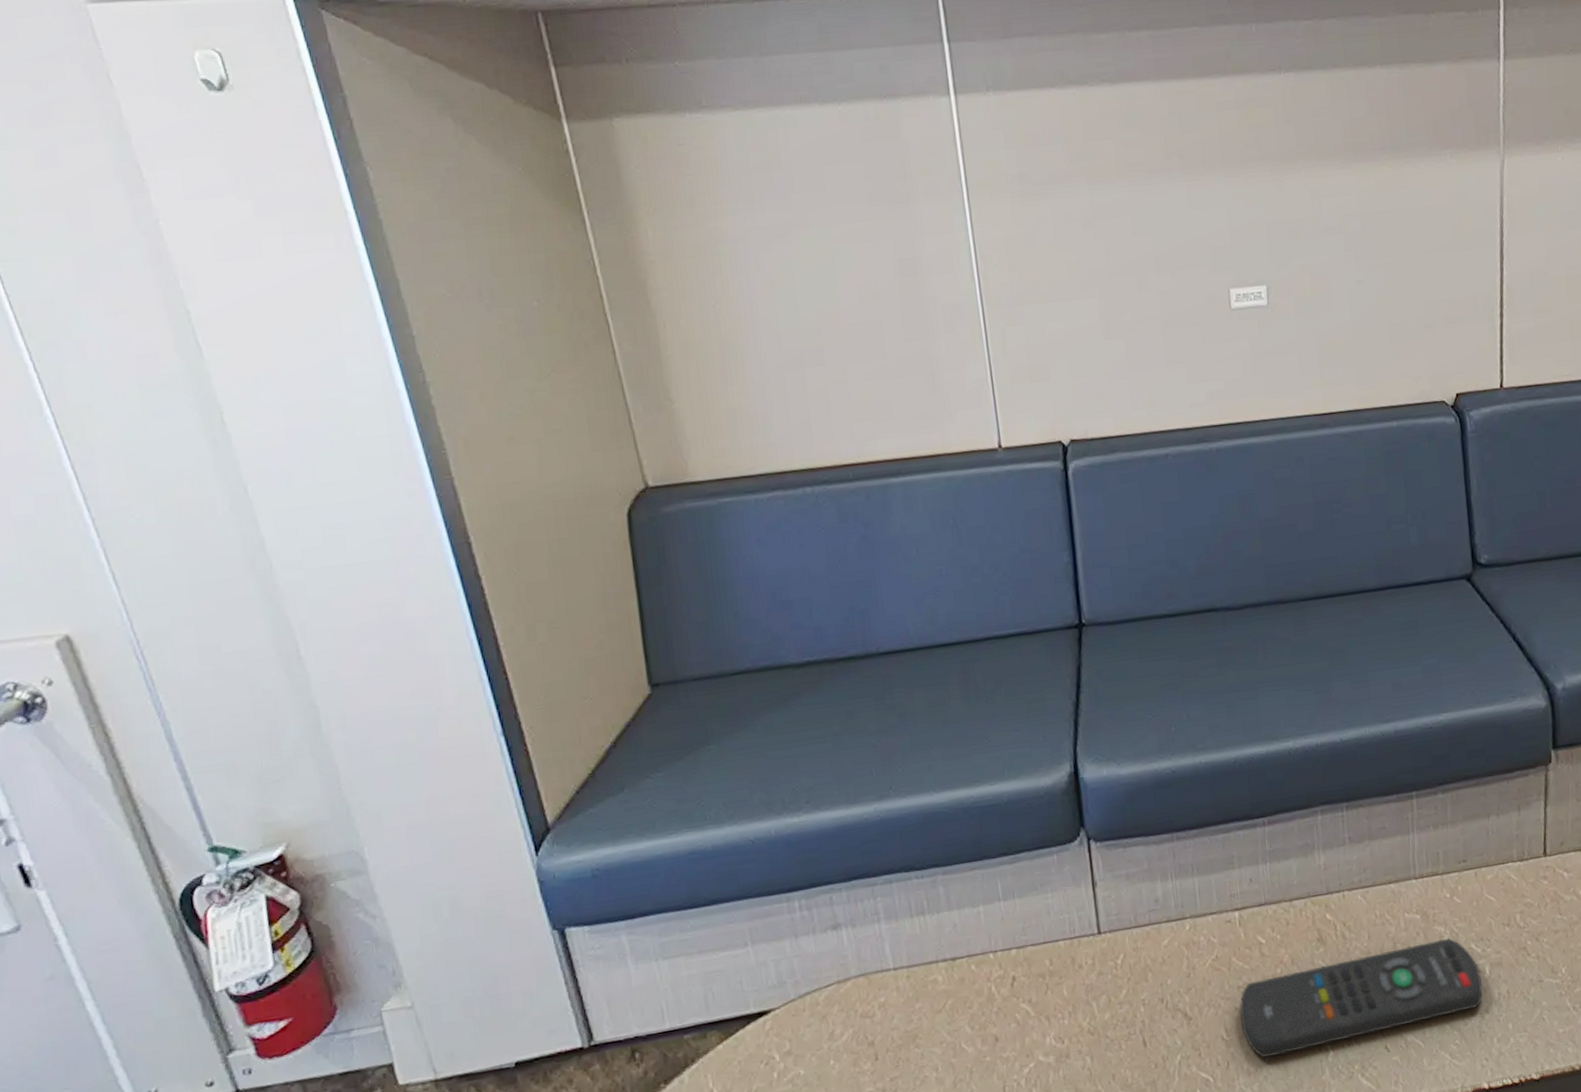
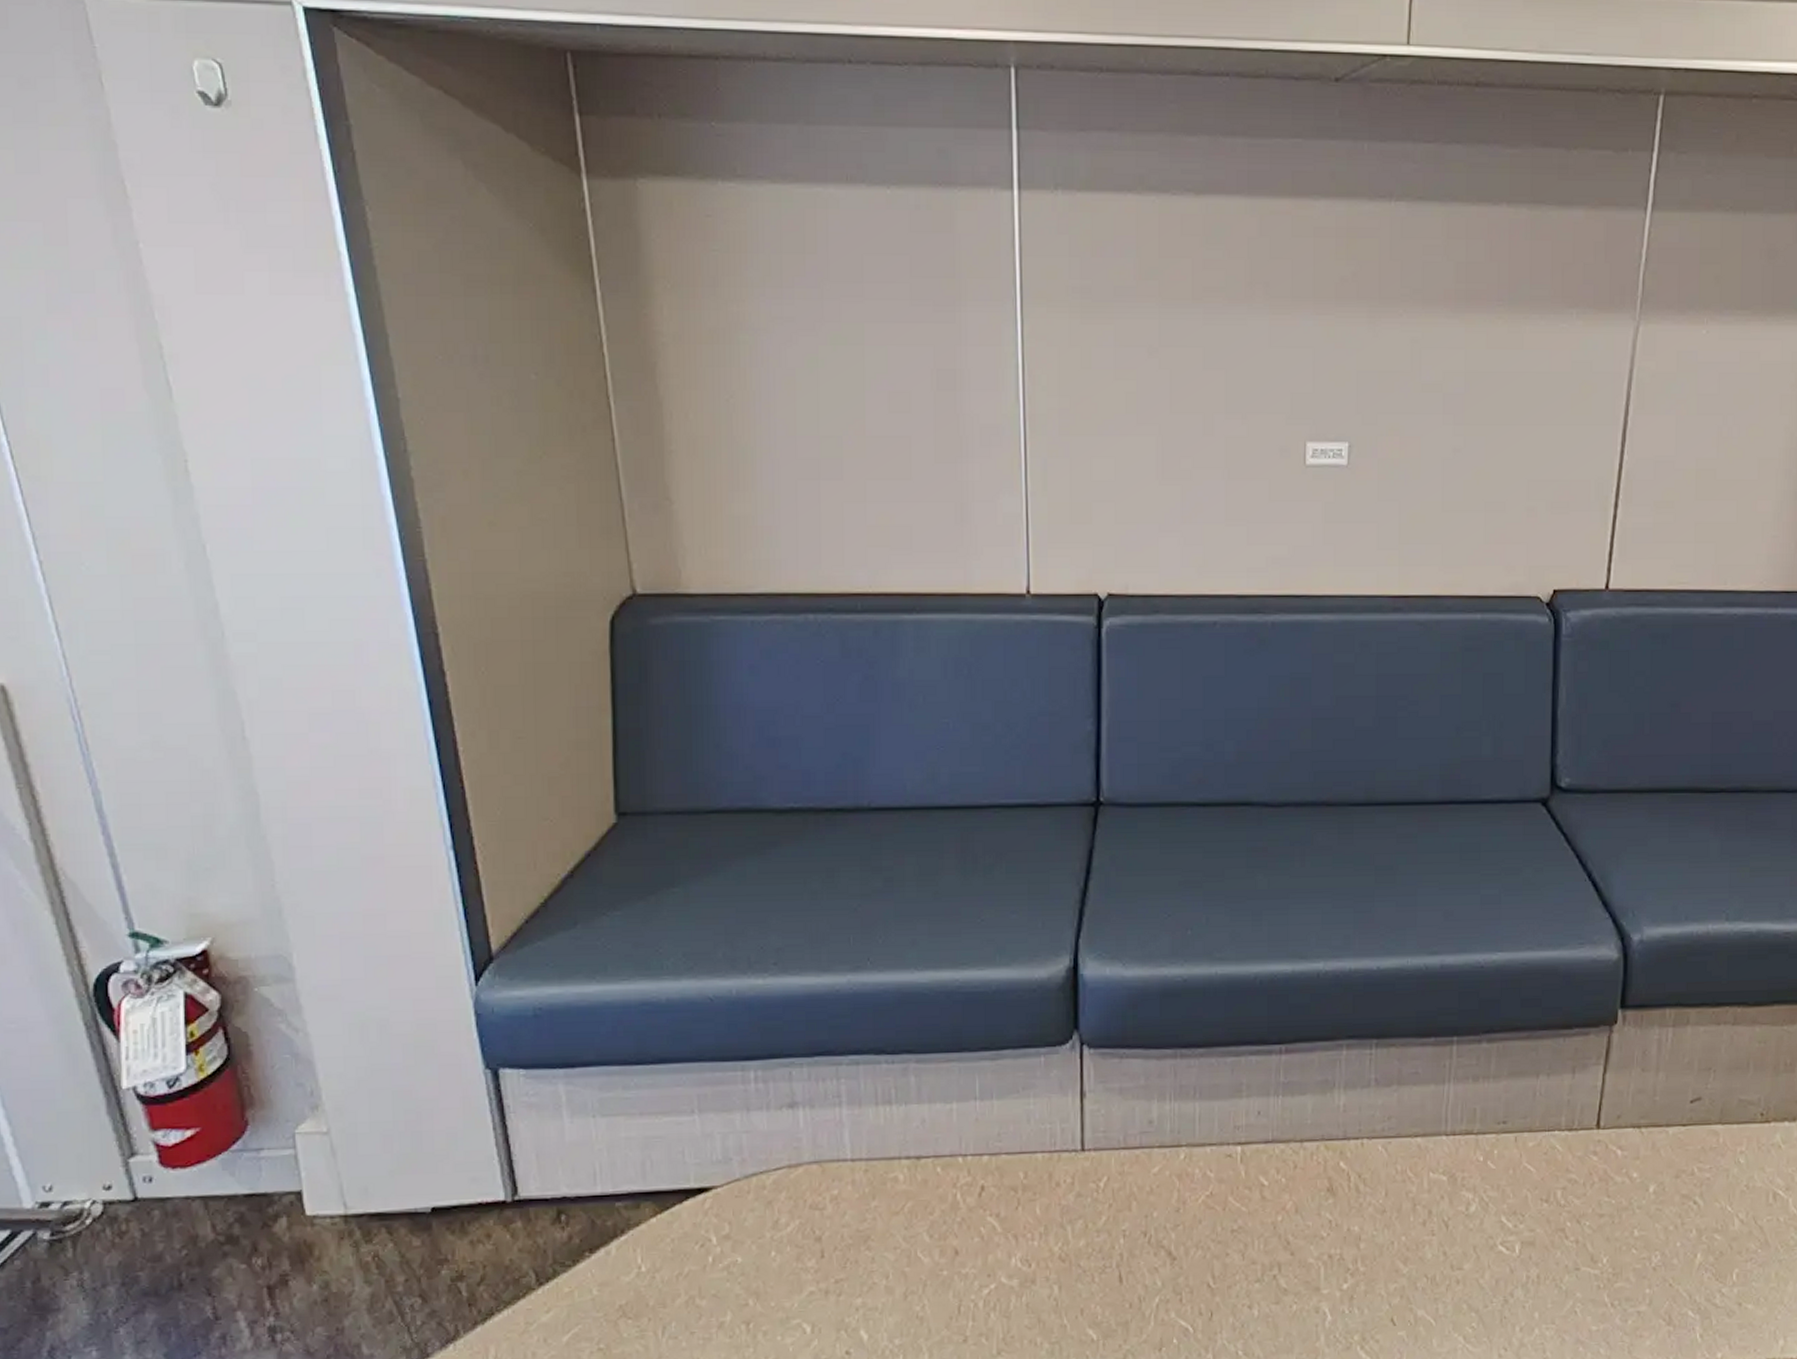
remote control: present [1239,938,1483,1059] -> none [1231,1206,1510,1314]

